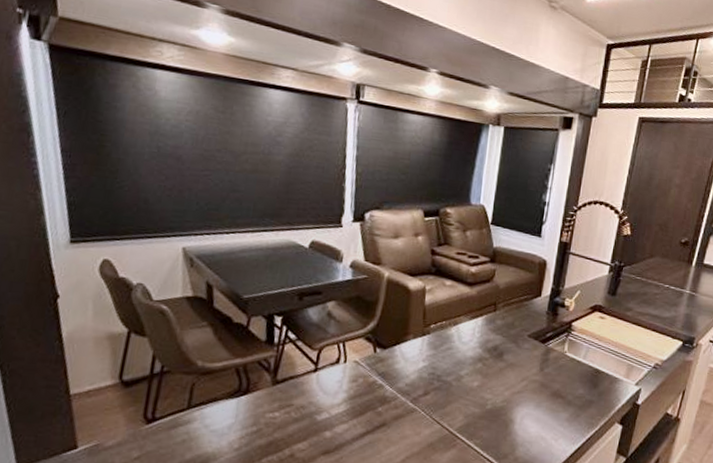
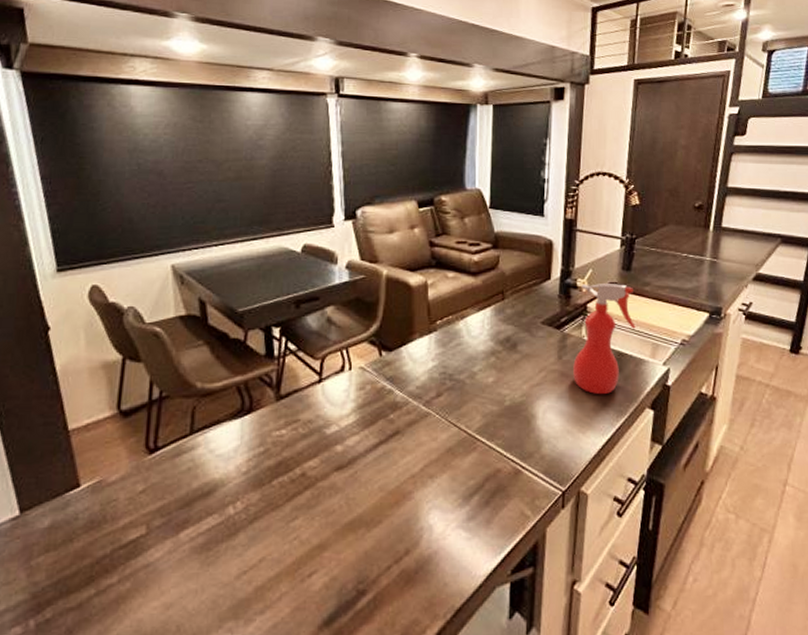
spray bottle: none [552,303,616,408] -> present [573,284,636,395]

